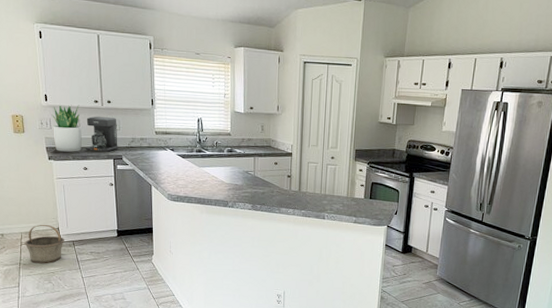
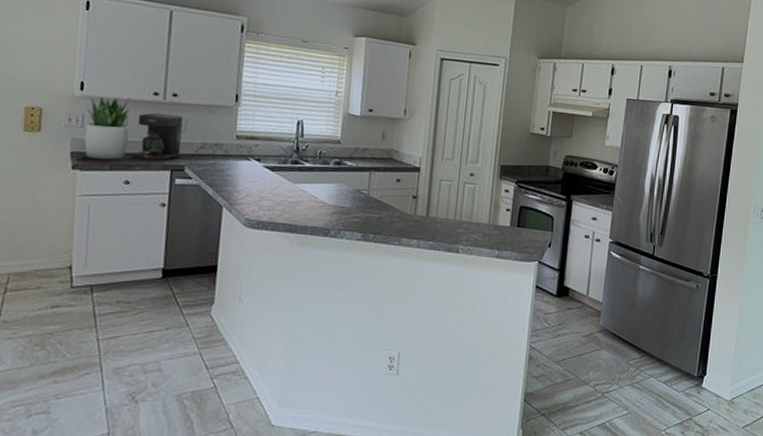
basket: present [24,224,64,263] -> none [11,260,78,319]

